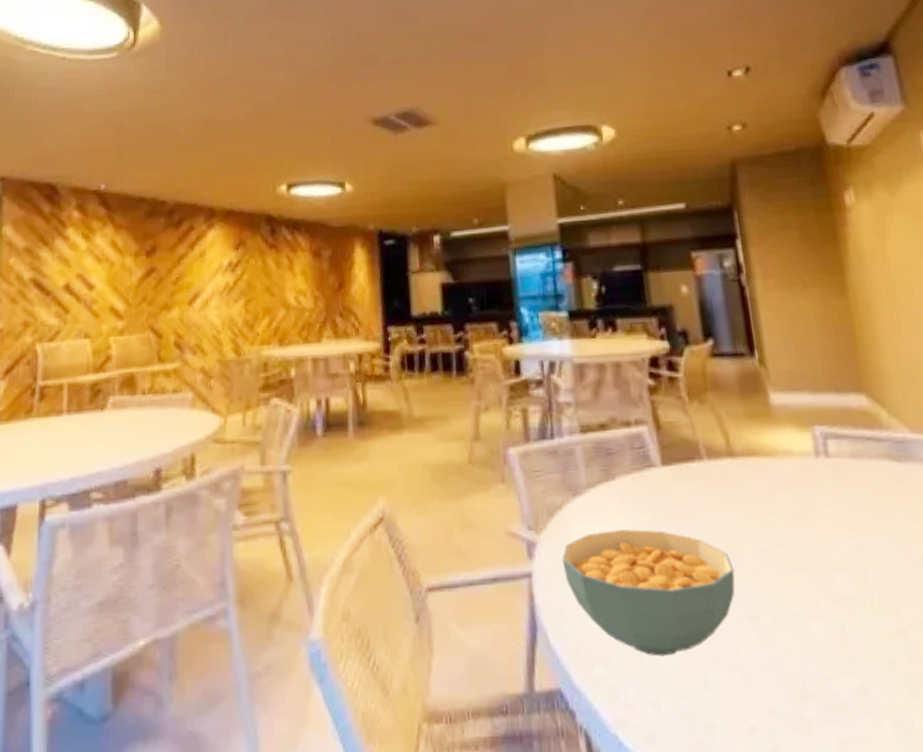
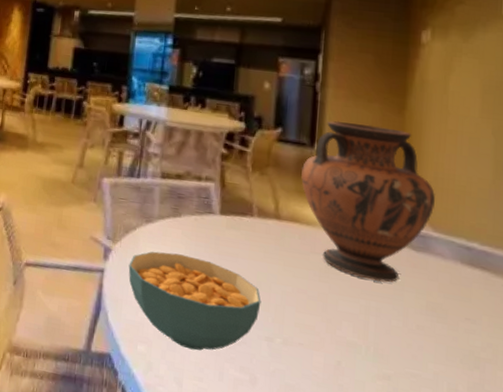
vase: none [746,315,906,512] -> present [301,120,435,283]

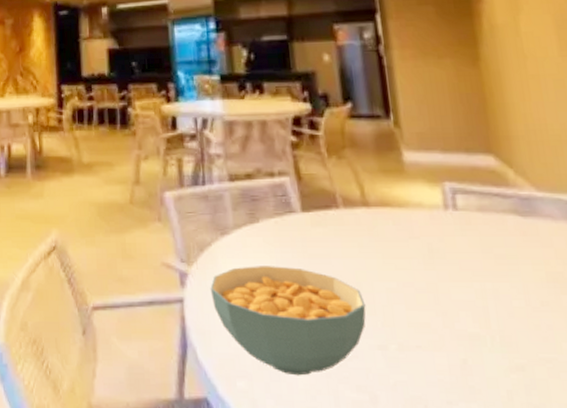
vase: present [301,120,435,283] -> none [381,83,533,260]

